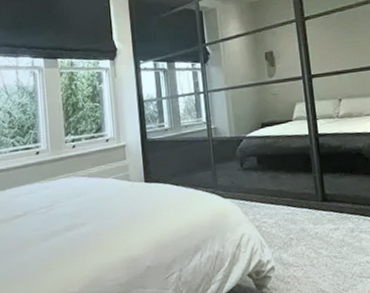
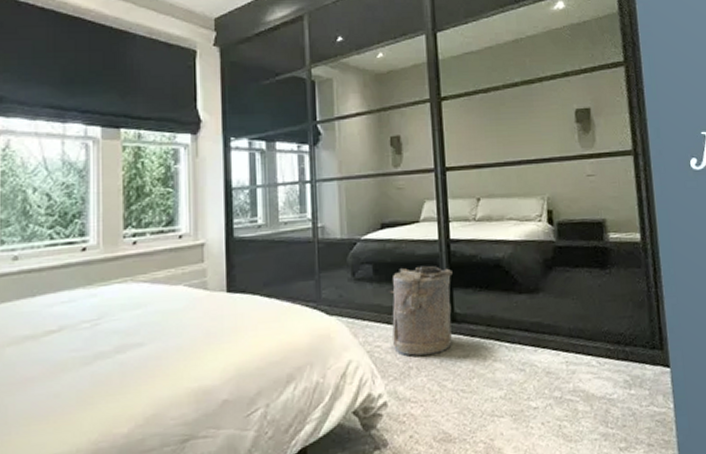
laundry hamper: none [270,156,325,230] -> present [387,265,453,356]

